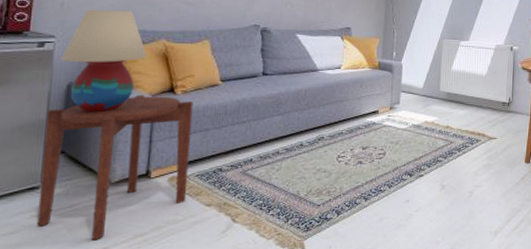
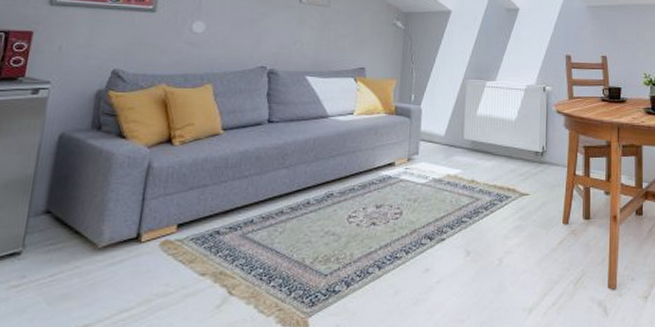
side table: present [36,94,194,241] -> none [14,146,192,316]
table lamp: present [60,9,147,113] -> none [53,52,145,167]

